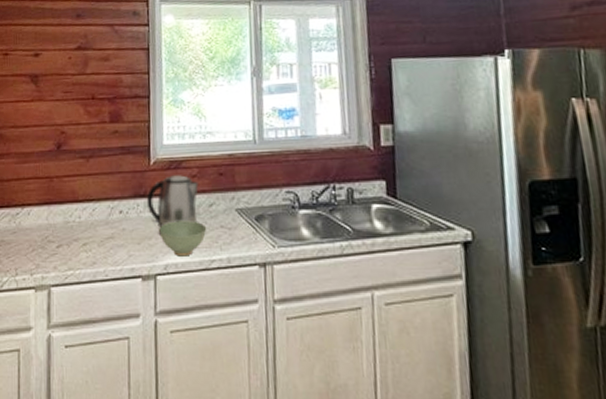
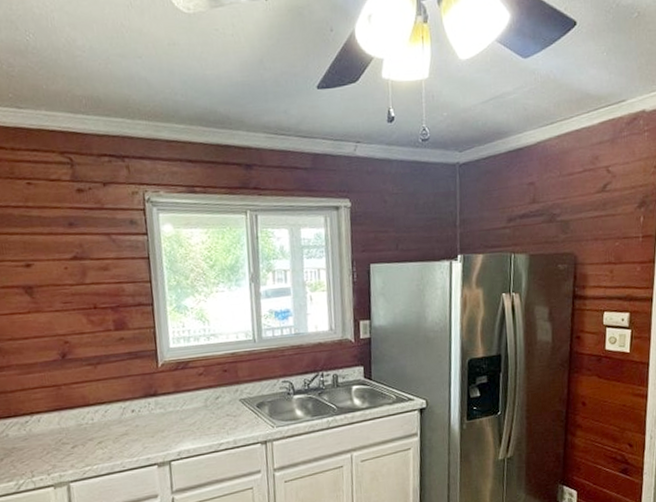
kettle: present [146,175,199,235] -> none [156,374,206,428]
bowl: present [159,220,207,257] -> none [170,412,215,444]

